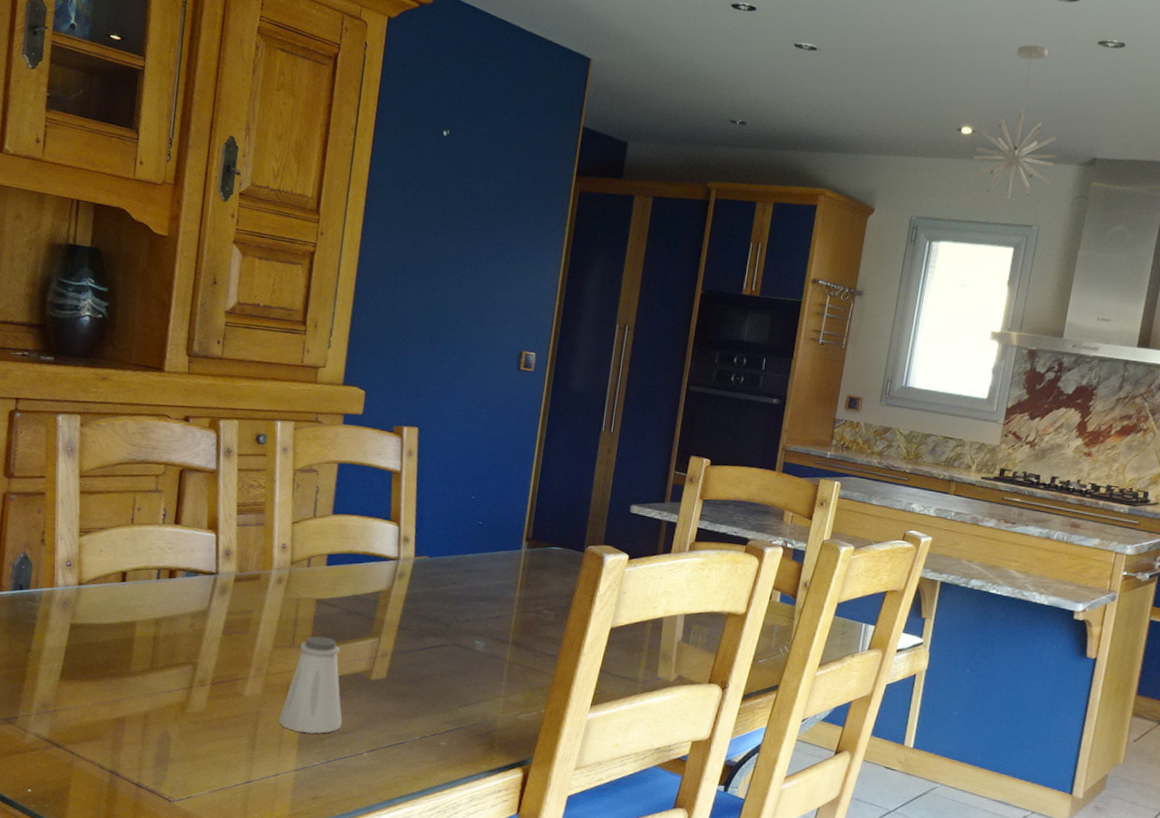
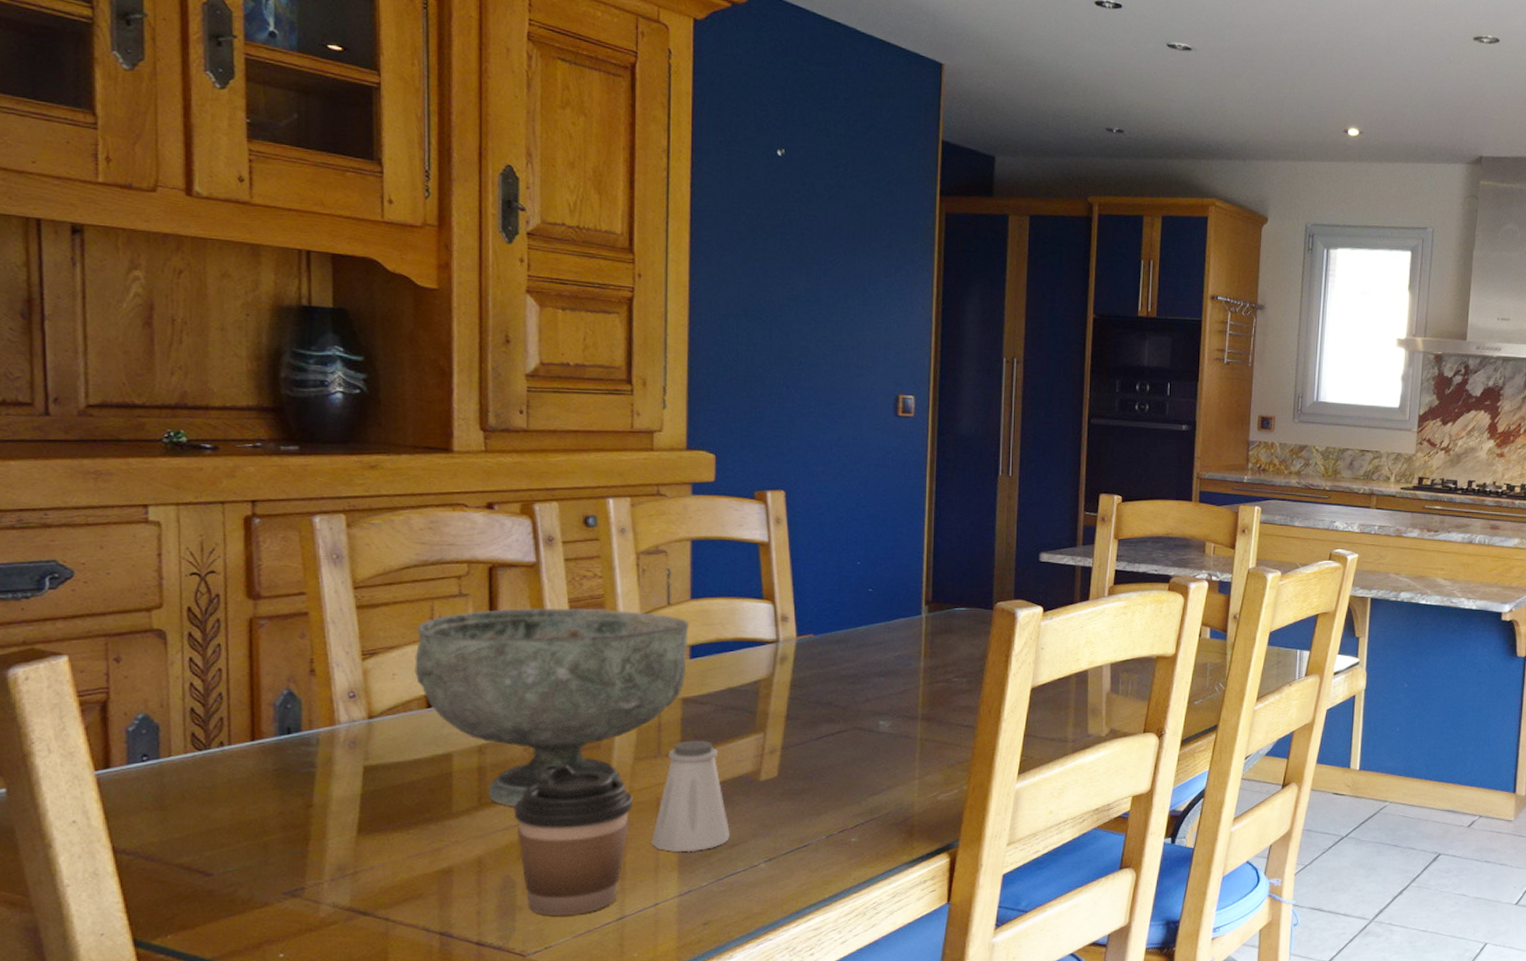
decorative bowl: none [116,505,329,674] -> present [414,608,689,807]
coffee cup: none [176,642,269,773] -> present [514,764,633,916]
pendant light: present [971,45,1058,200] -> none [1362,41,1444,202]

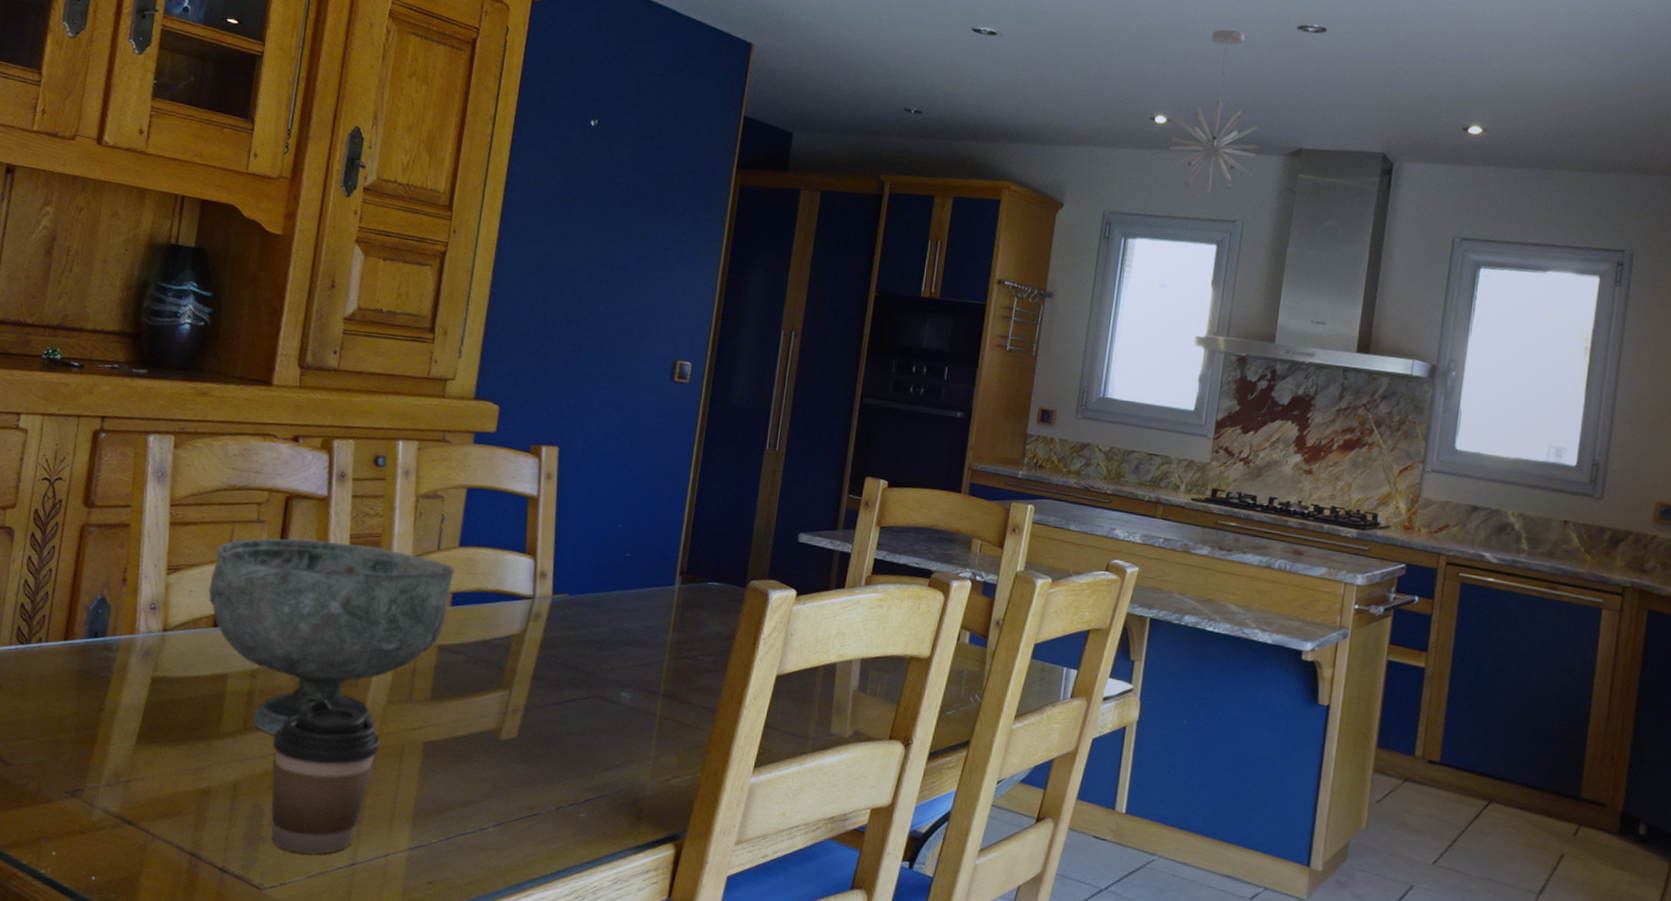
saltshaker: present [651,740,731,853] -> none [390,688,466,806]
pendant light: none [1362,41,1444,202] -> present [1167,29,1259,193]

